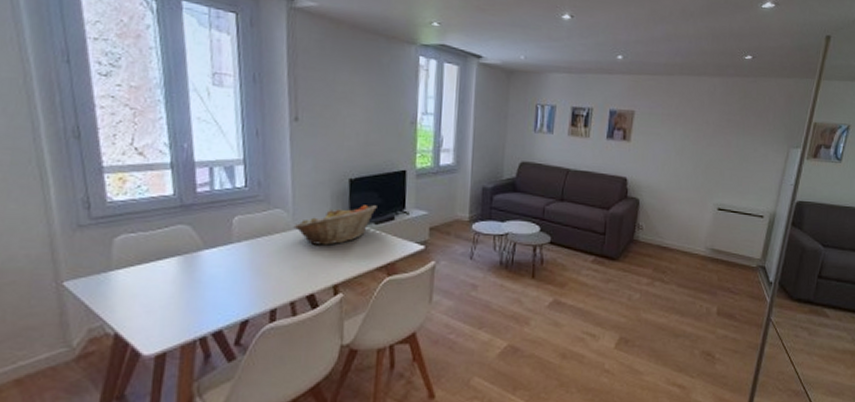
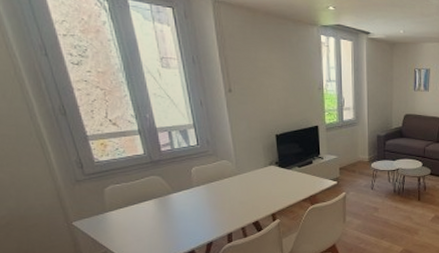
fruit basket: present [293,205,377,245] -> none [237,154,299,185]

